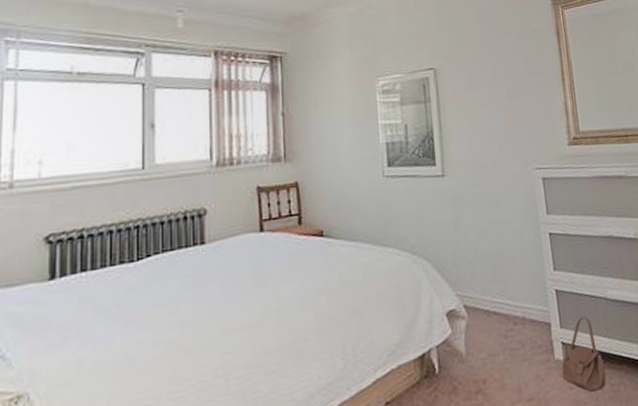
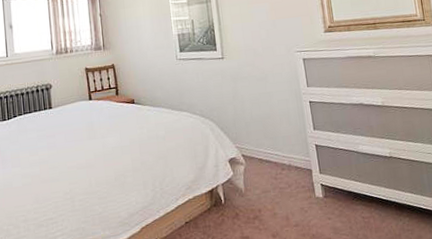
handbag: present [561,316,606,392] -> none [321,165,358,222]

